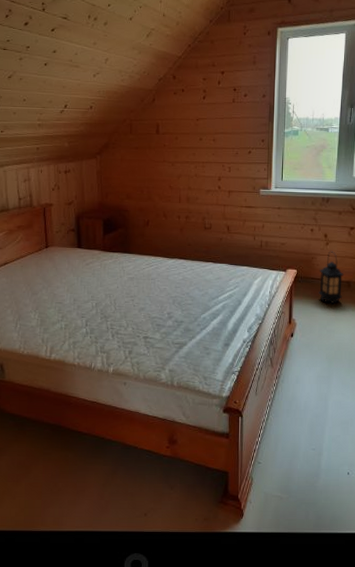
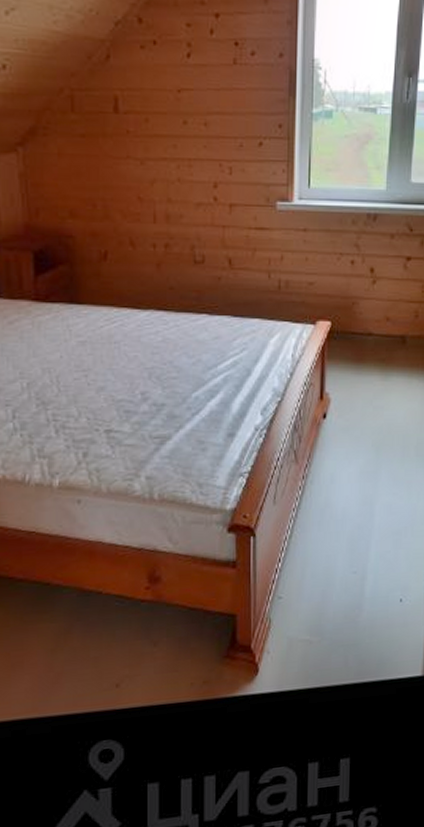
lantern: present [318,251,345,304] -> none [361,292,398,368]

